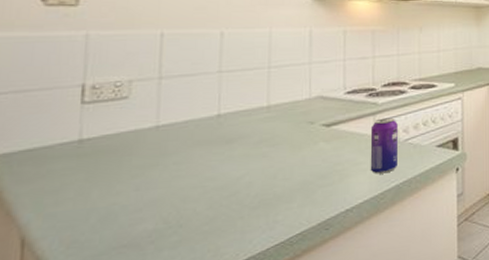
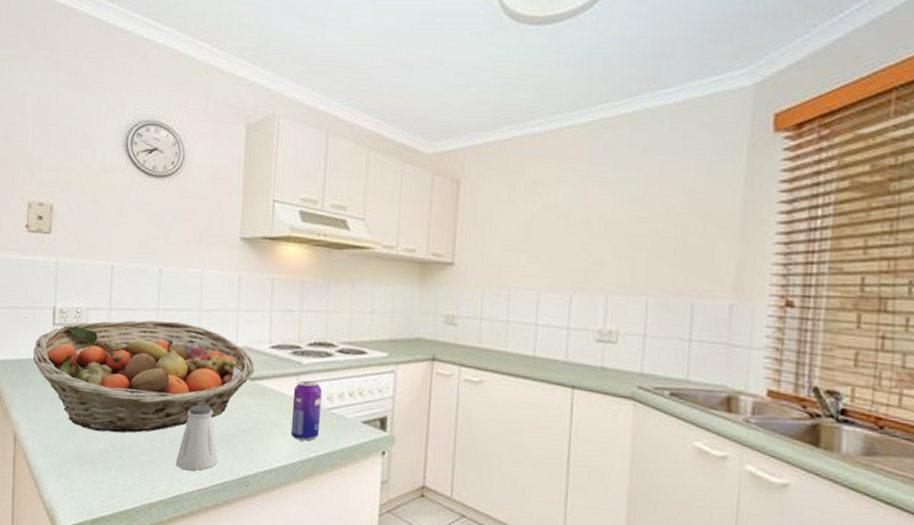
fruit basket: none [52,81,330,212] -> present [33,320,255,433]
saltshaker: none [245,159,295,230] -> present [175,405,218,471]

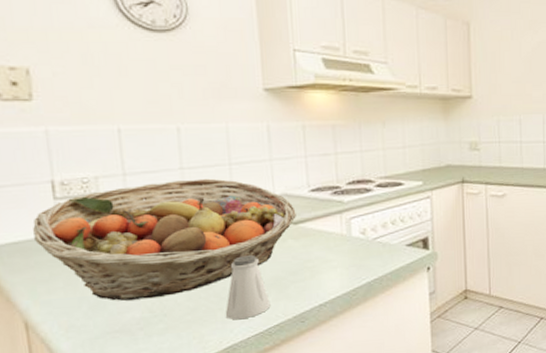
beverage can: present [290,380,322,441] -> none [338,216,367,272]

